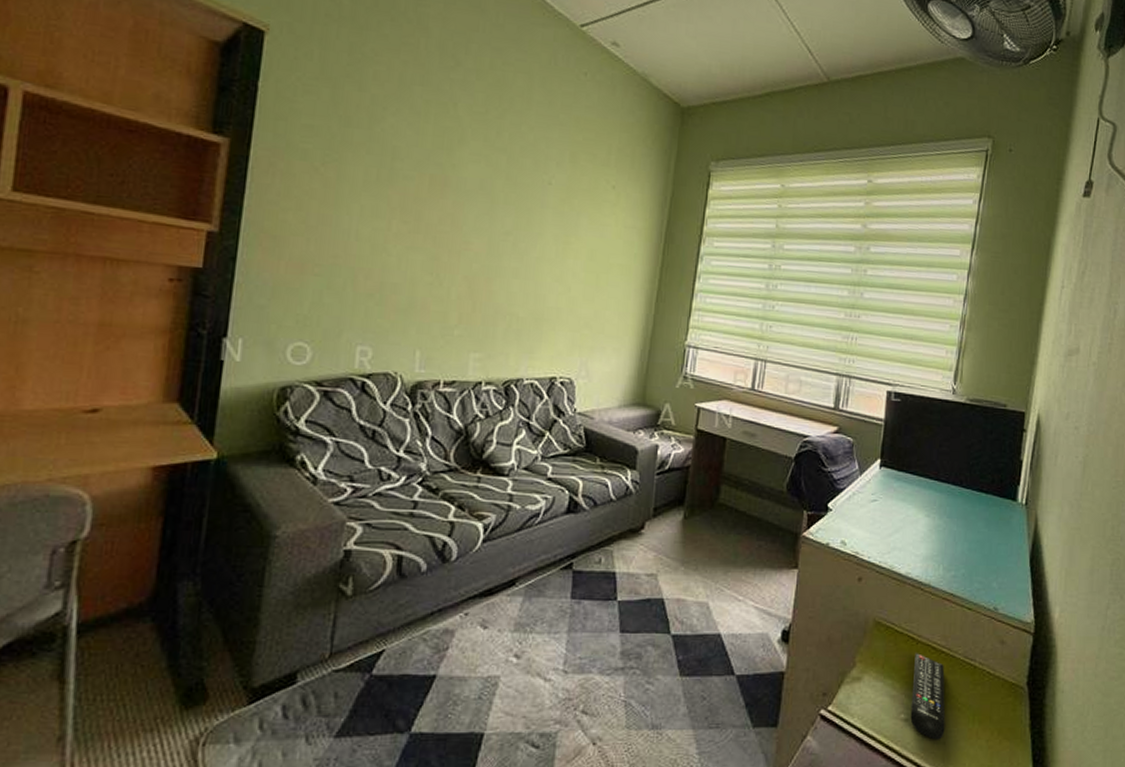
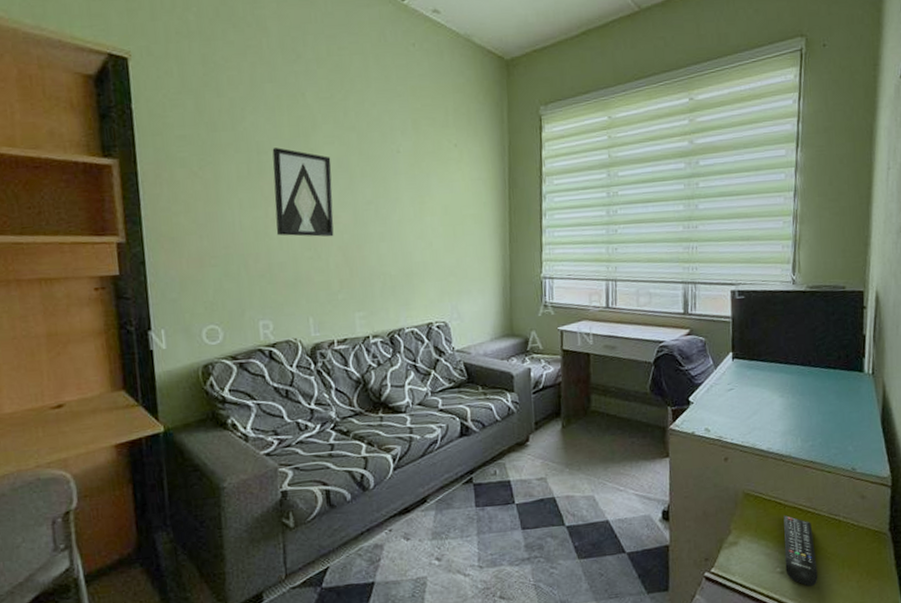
wall art: none [396,156,474,264] -> present [272,148,334,237]

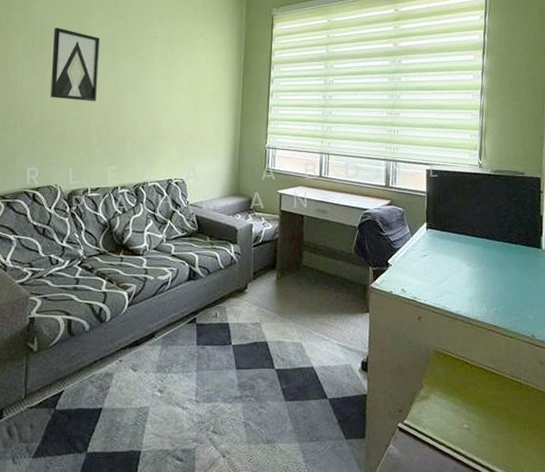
remote control: present [783,515,818,587] -> none [470,375,502,445]

